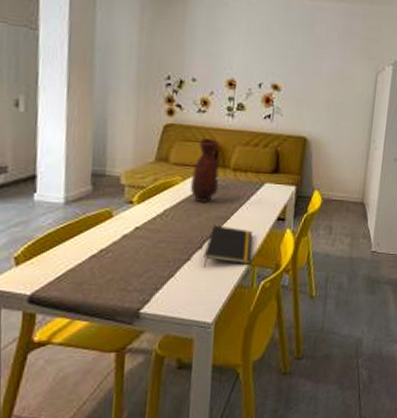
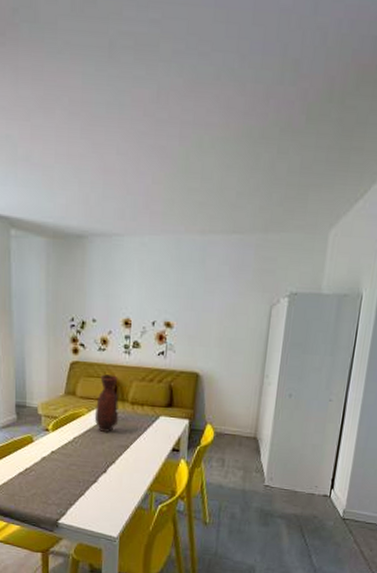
notepad: present [203,225,253,268] -> none [108,452,150,490]

